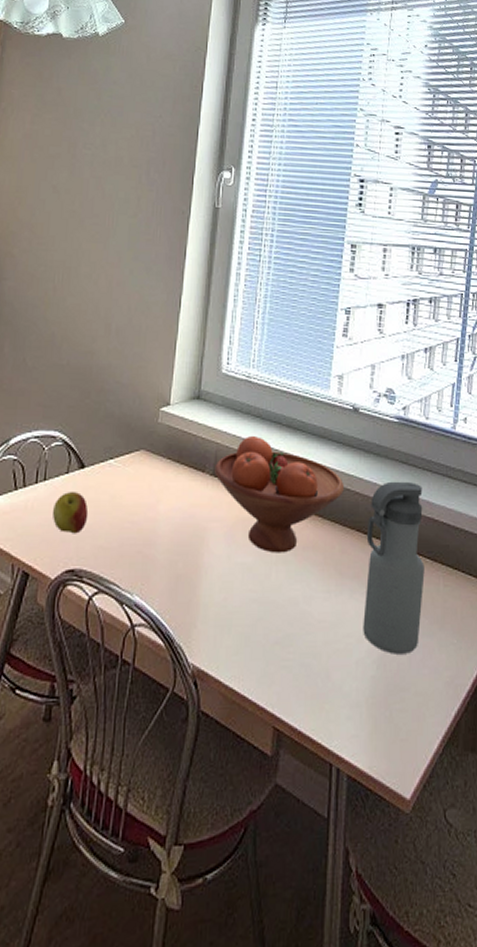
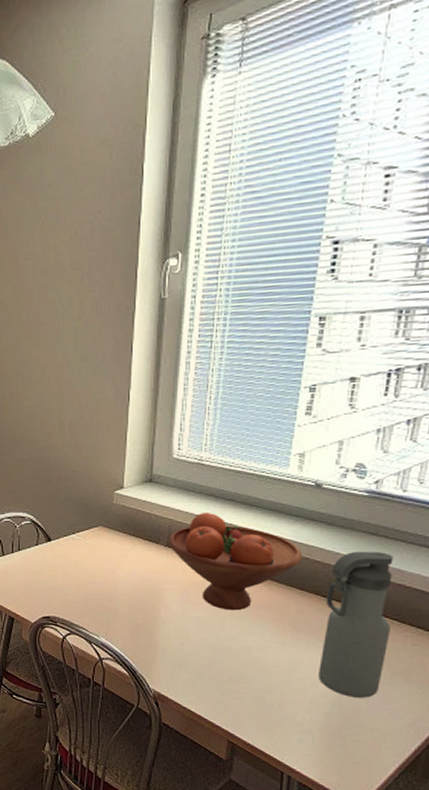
apple: present [53,491,89,534] -> none [28,558,58,591]

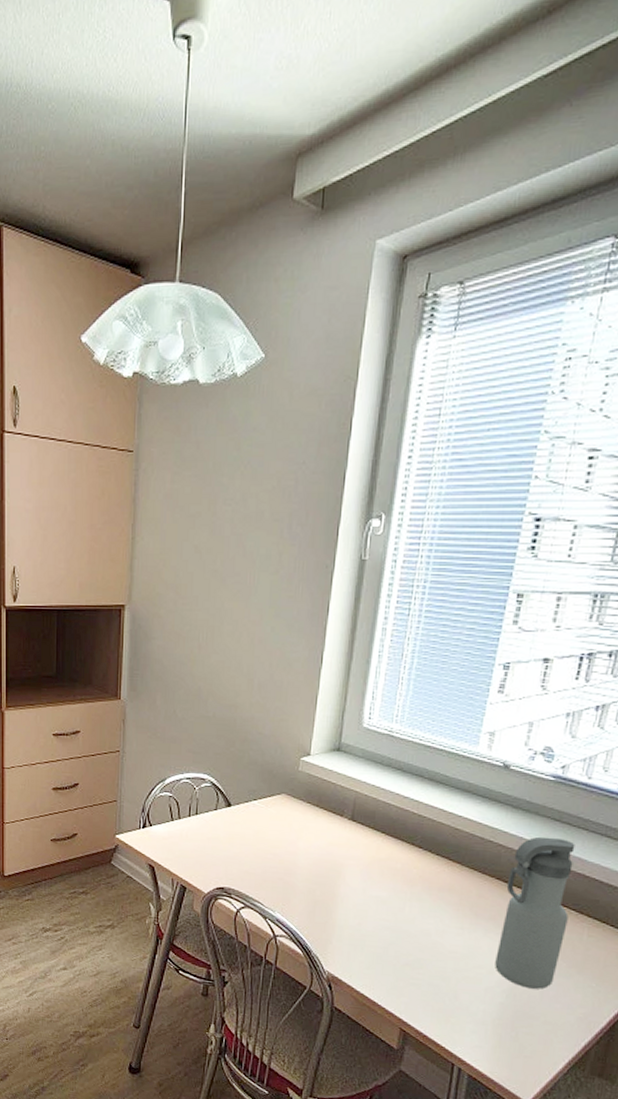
fruit bowl: present [169,512,302,611] -> none [353,786,486,892]

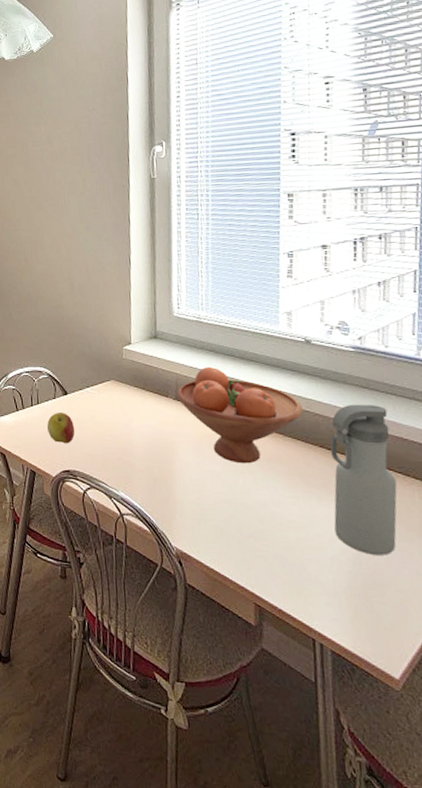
apple: none [204,824,235,860] -> present [47,412,75,444]
fruit bowl: none [353,786,486,892] -> present [177,366,303,464]

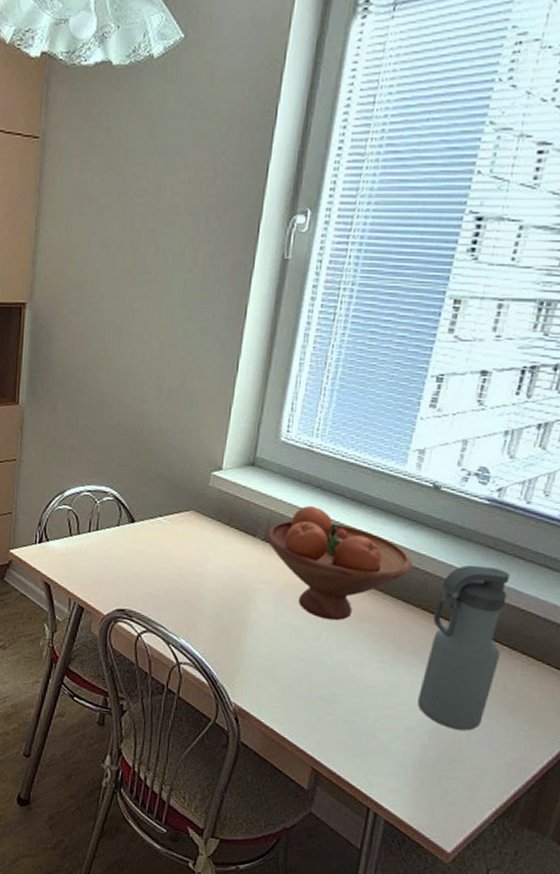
apple: present [47,412,75,444] -> none [105,541,138,580]

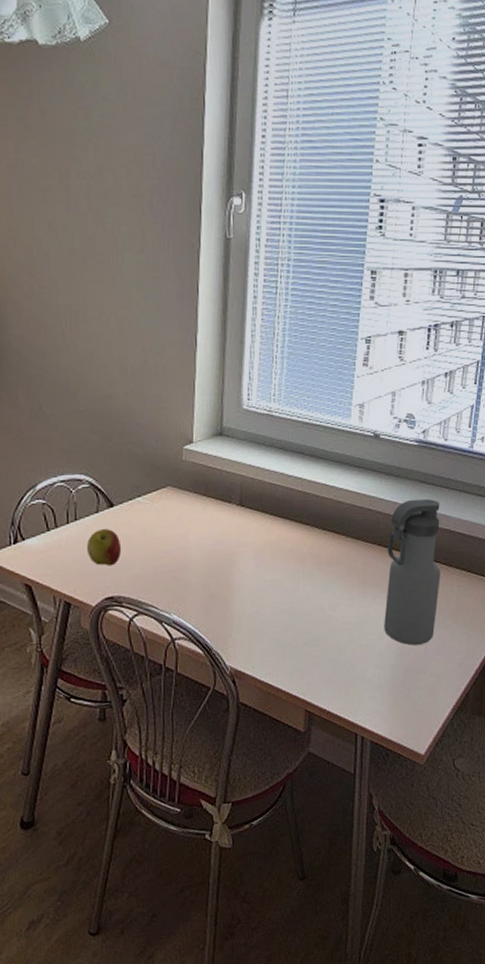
apple: none [105,541,138,580] -> present [87,528,122,566]
fruit bowl: present [266,505,412,621] -> none [241,466,365,570]

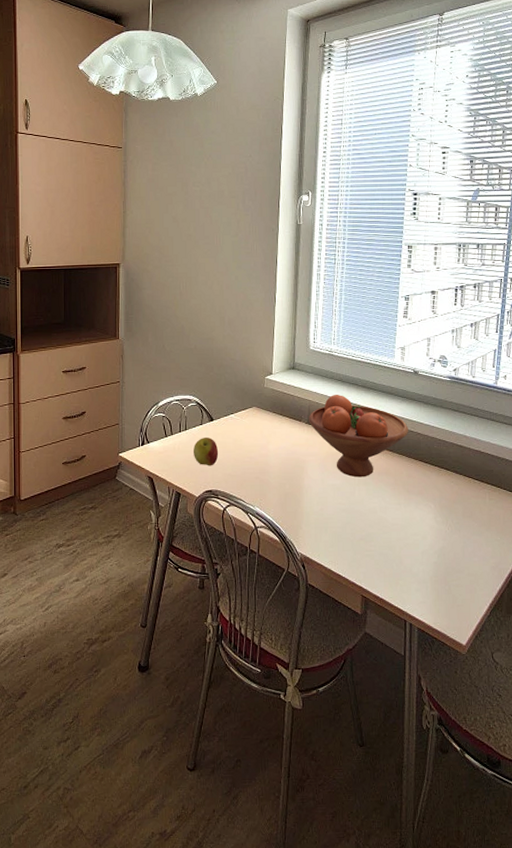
fruit bowl: none [241,466,365,570] -> present [309,394,408,478]
water bottle: present [384,498,441,645] -> none [426,424,474,547]

